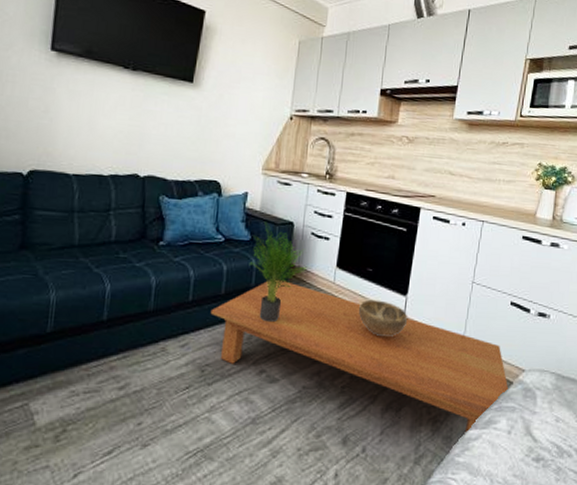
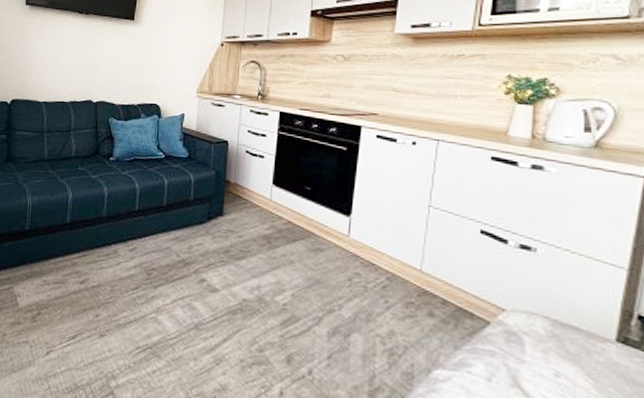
coffee table: present [210,279,509,435] -> none [154,194,485,374]
potted plant: present [249,223,311,323] -> none [187,141,247,235]
decorative bowl: present [358,299,408,338] -> none [297,218,353,259]

